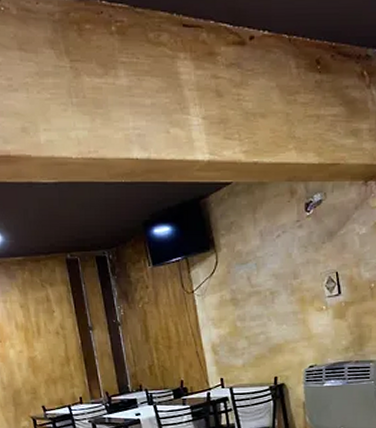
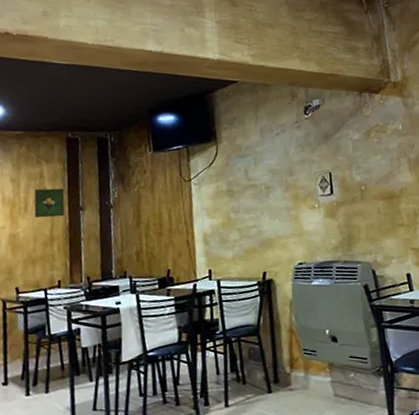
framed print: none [43,310,75,340] -> present [34,188,65,218]

